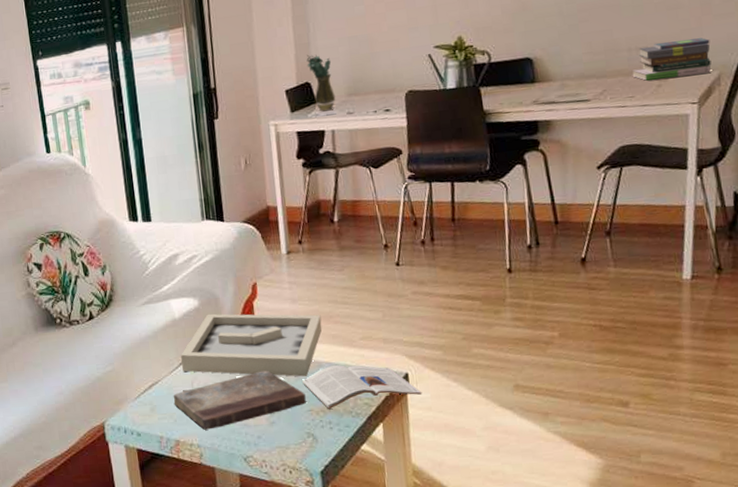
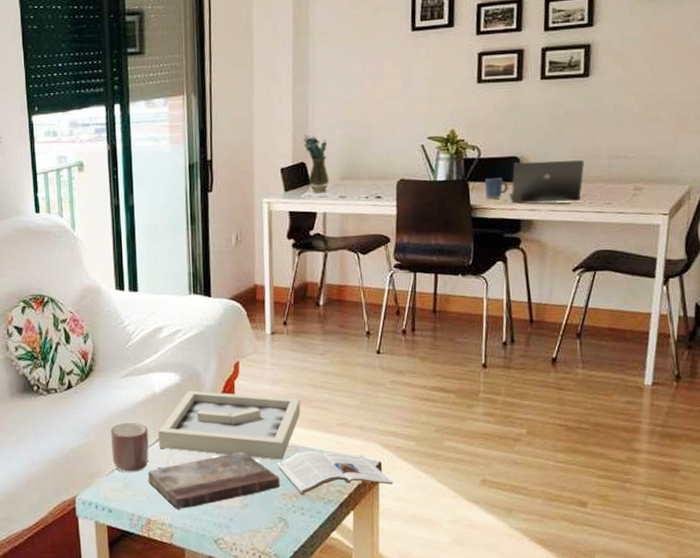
mug: none [133,348,174,397] -> present [110,423,149,473]
mug: none [497,80,523,103] -> present [485,178,508,199]
laptop: none [523,55,603,104] -> present [508,160,584,203]
books: present [632,38,712,81] -> none [610,151,683,189]

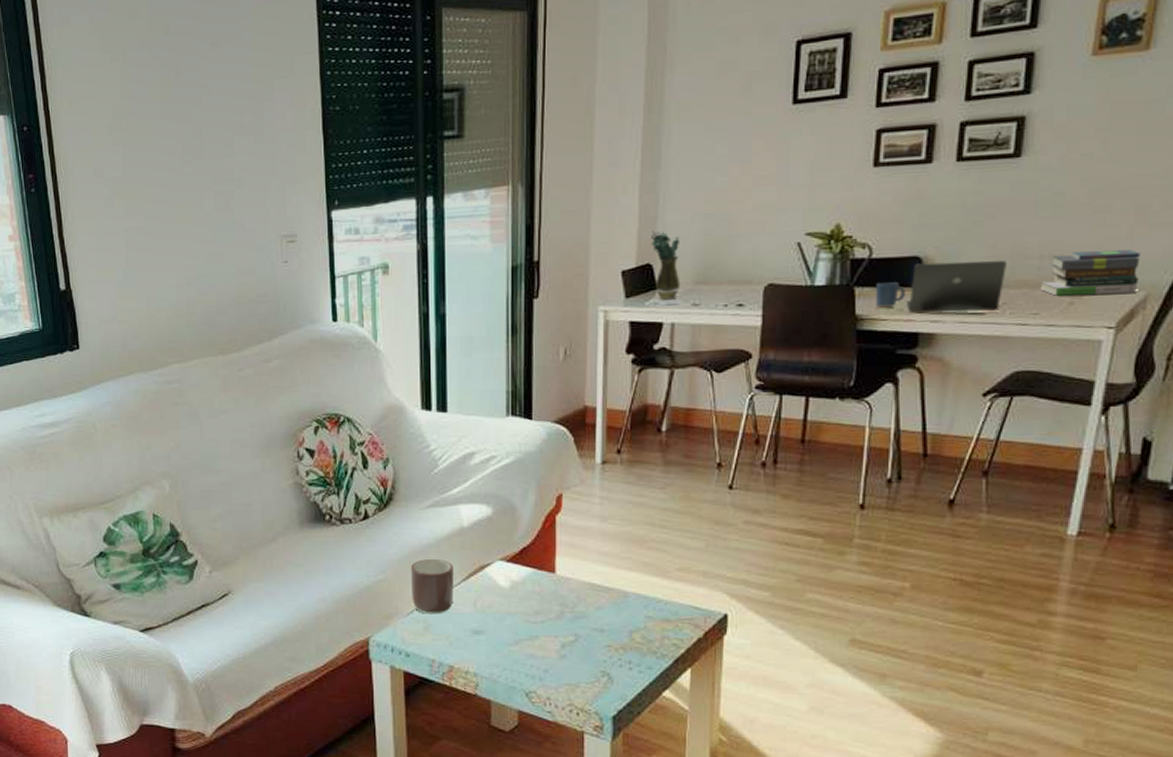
book: present [147,451,280,509] -> none [451,596,605,657]
decorative tray: present [157,390,301,460] -> none [464,525,633,607]
magazine: present [277,449,394,495] -> none [602,596,741,648]
books: none [610,151,683,189] -> present [1040,249,1141,296]

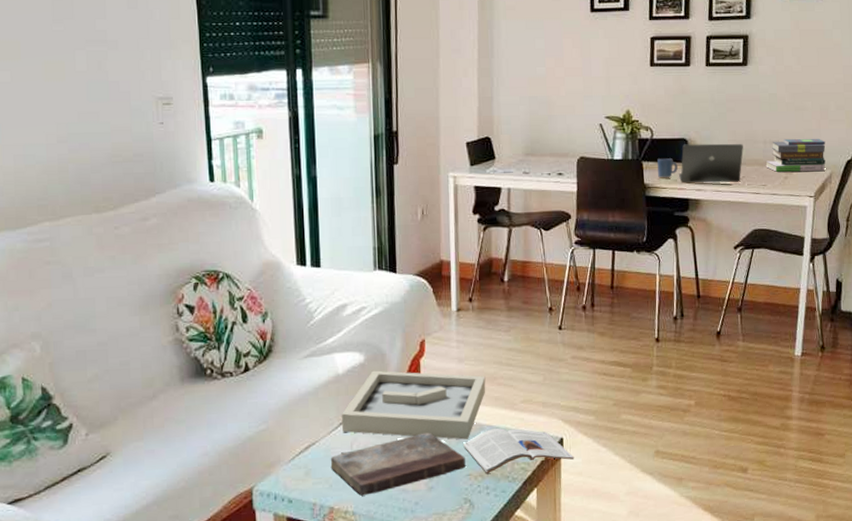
mug: present [410,559,454,614] -> none [290,406,332,460]
book: none [451,596,605,657] -> present [330,432,466,496]
decorative tray: none [464,525,633,607] -> present [341,370,486,440]
magazine: none [602,596,741,648] -> present [462,427,575,475]
vase: present [651,230,681,299] -> none [488,109,514,167]

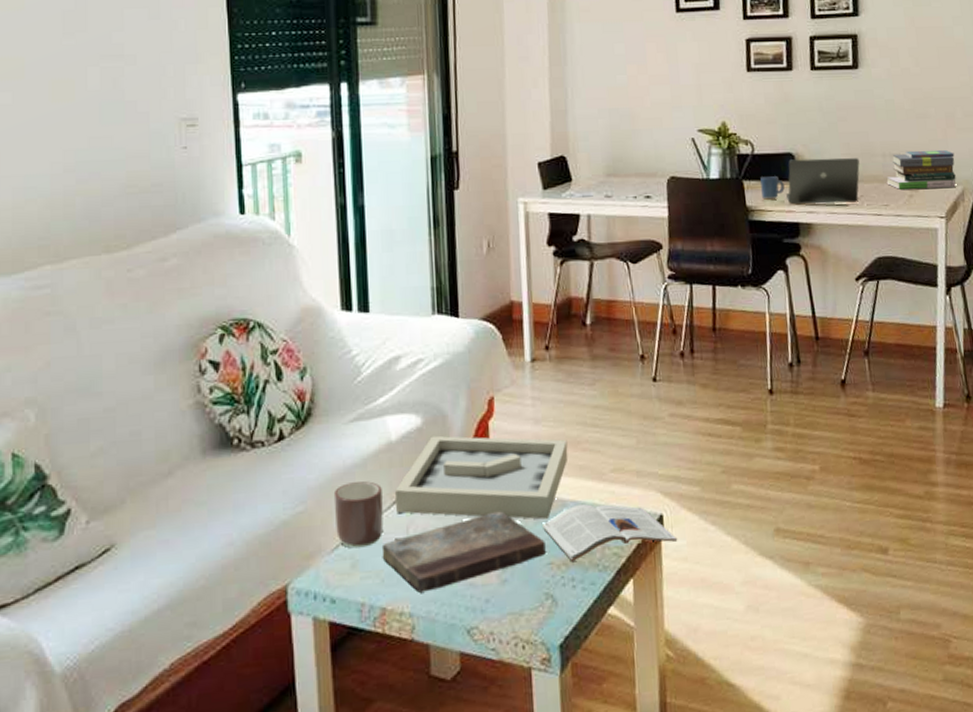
mug: none [290,406,332,460] -> present [333,481,384,549]

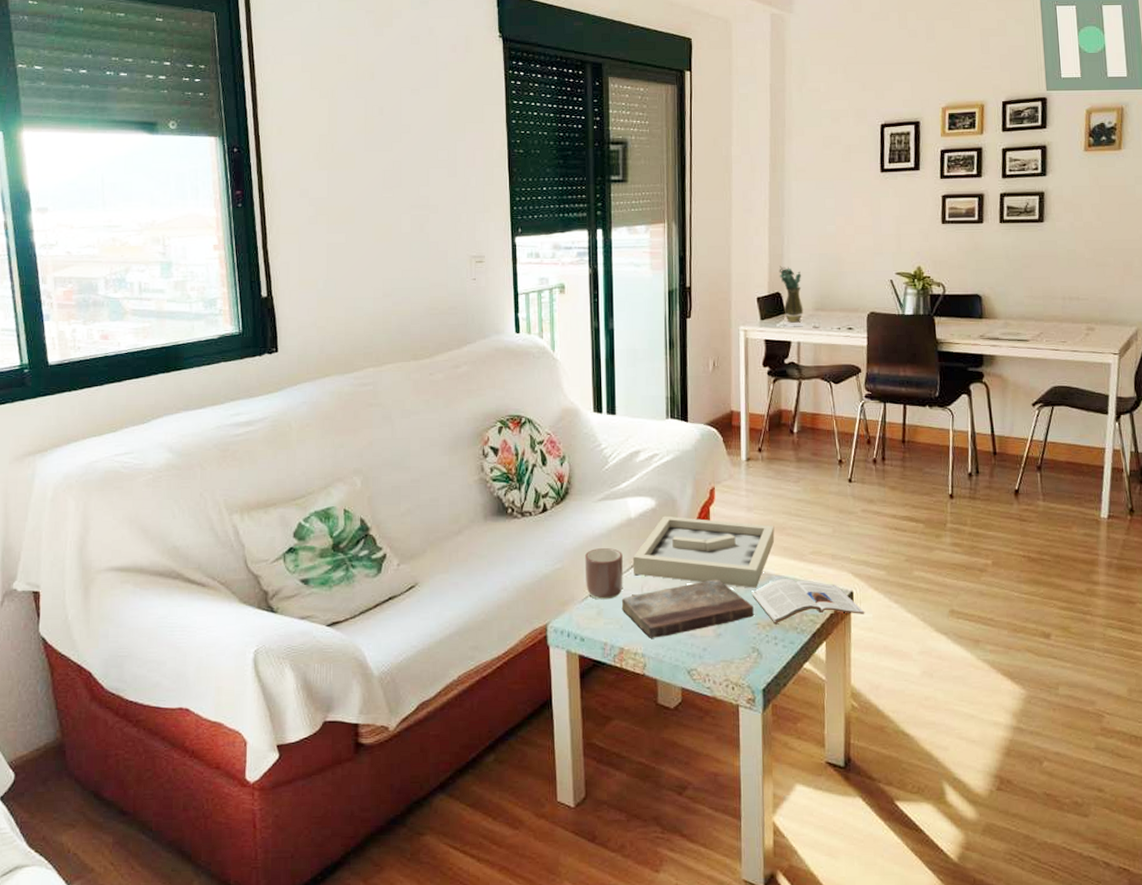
vase: none [562,123,593,191] -> present [779,265,804,322]
mug: present [760,176,785,200] -> none [950,314,971,334]
laptop: present [785,158,860,204] -> none [972,299,1041,339]
books: present [886,150,956,189] -> none [1065,294,1131,328]

